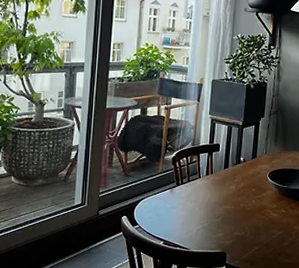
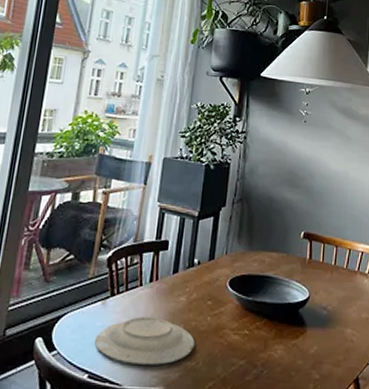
plate: none [167,200,243,235] -> present [95,316,195,365]

